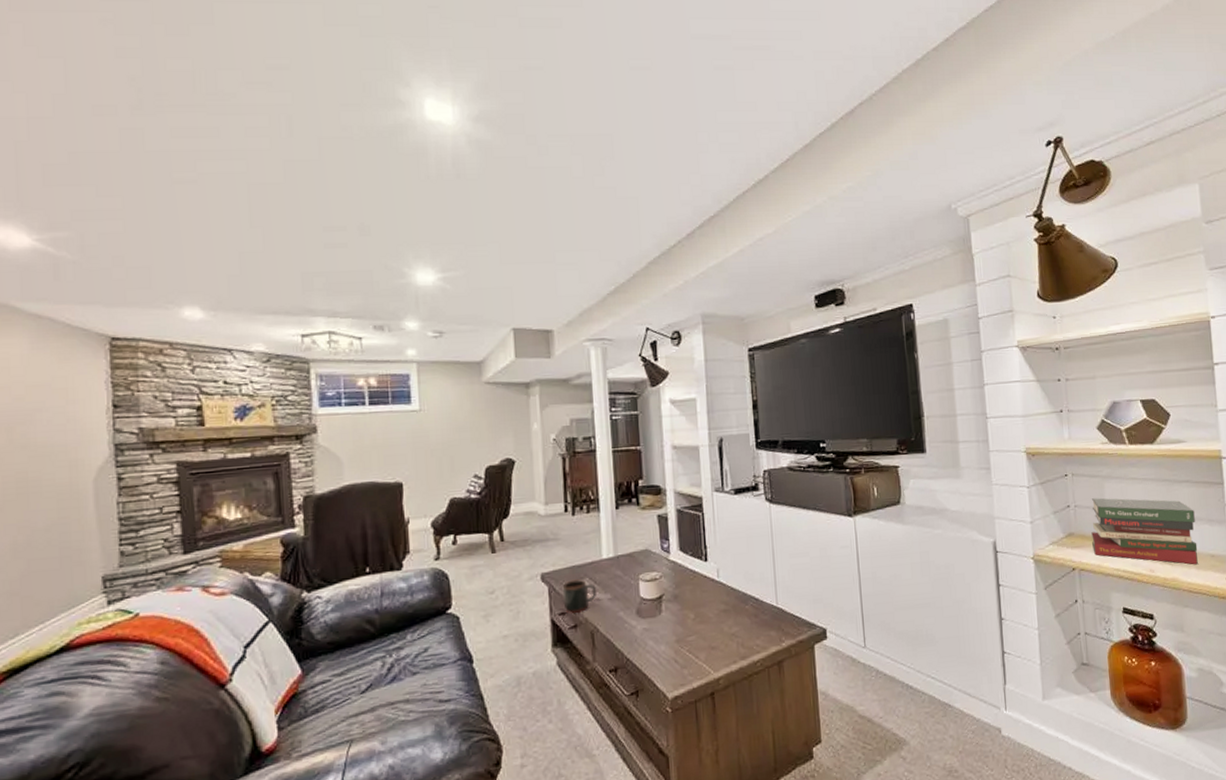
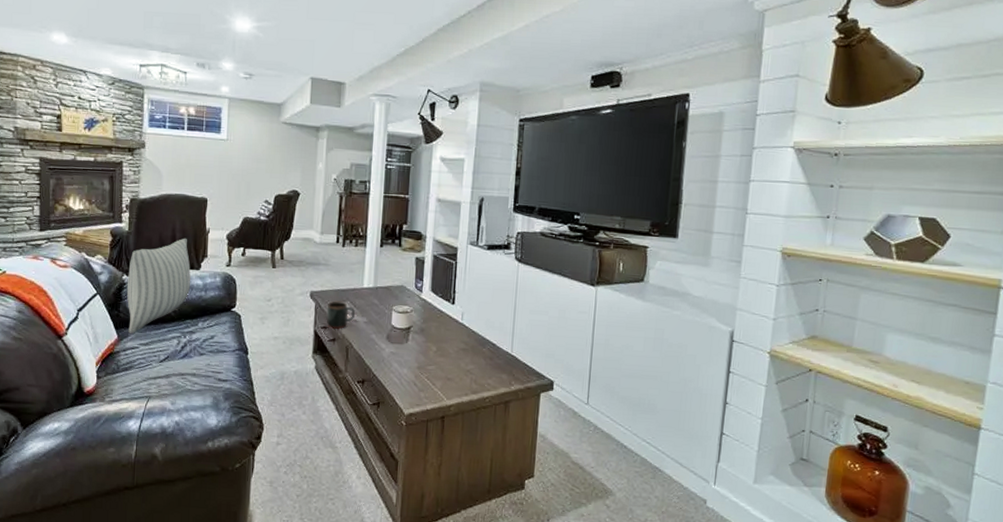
pillow: none [308,534,391,664] -> present [126,238,191,334]
books: present [1091,498,1198,565] -> none [835,306,956,389]

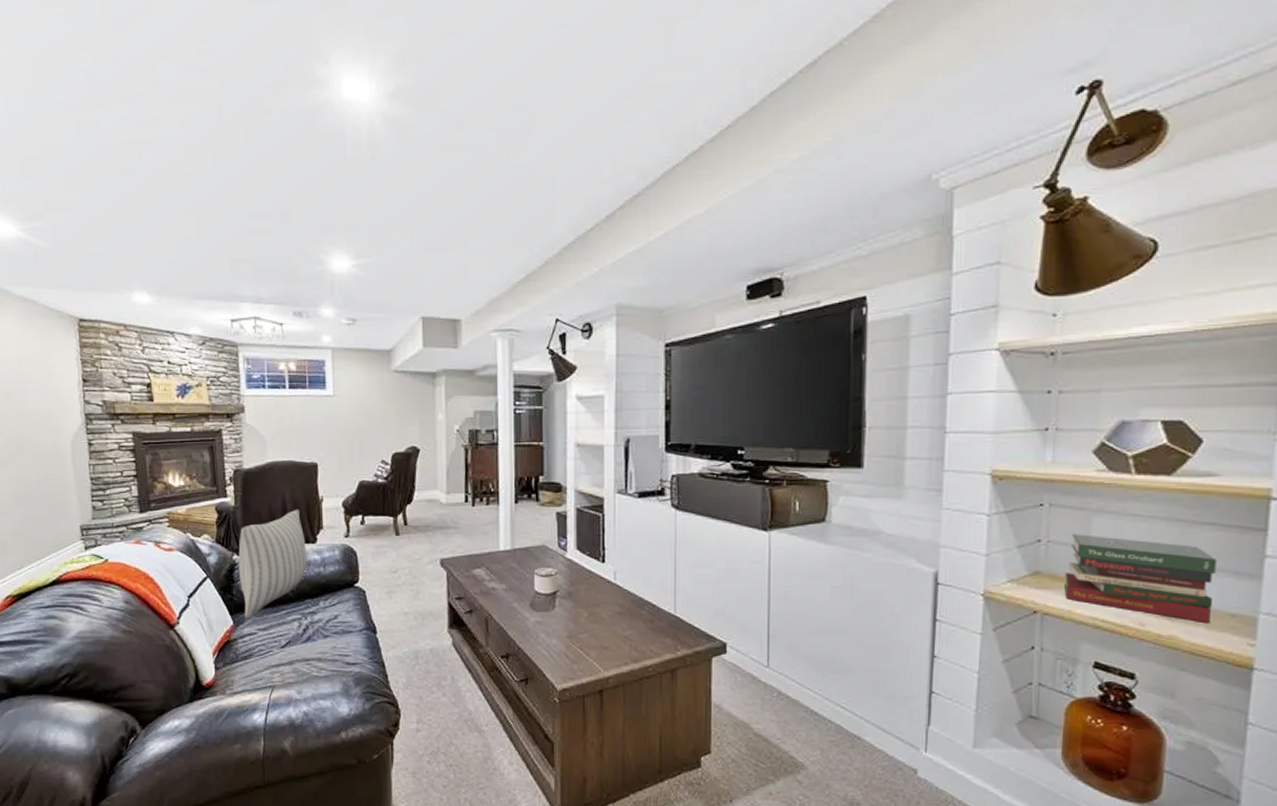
mug: present [326,301,355,329] -> none [460,567,492,599]
books: none [835,306,956,389] -> present [1064,534,1217,624]

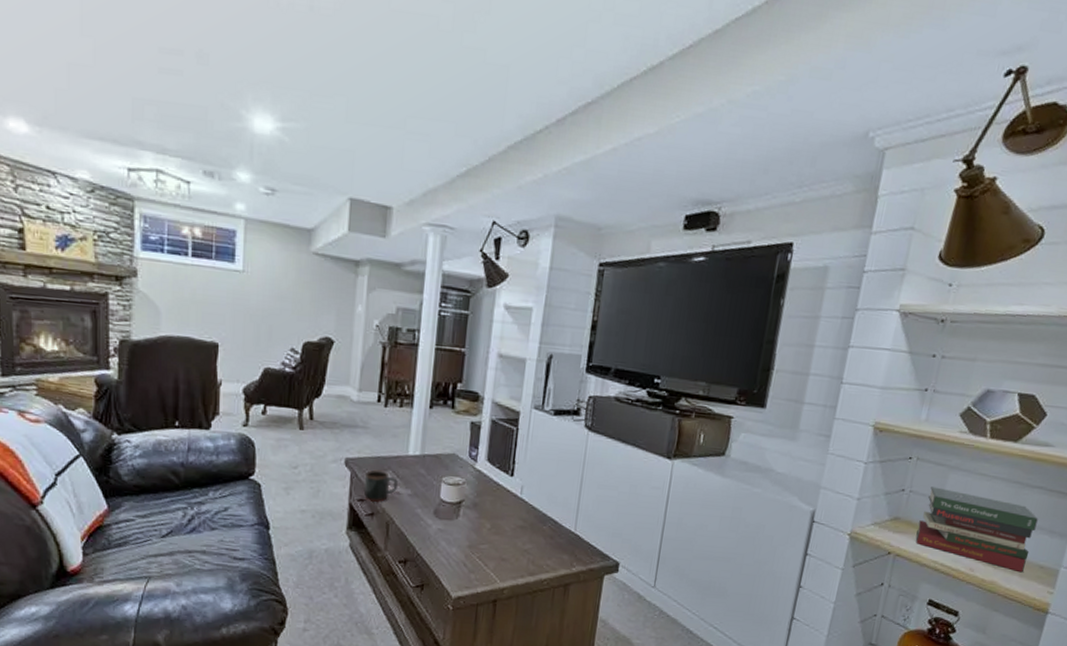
pillow: present [238,509,307,618] -> none [117,390,198,504]
mug: none [460,567,492,599] -> present [363,470,398,502]

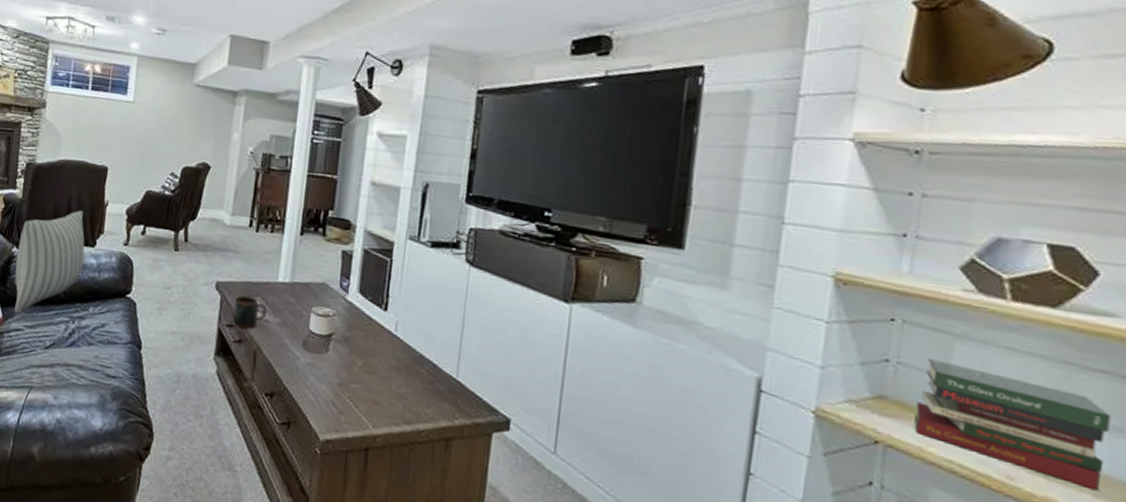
pillow: none [117,390,198,504] -> present [14,210,85,314]

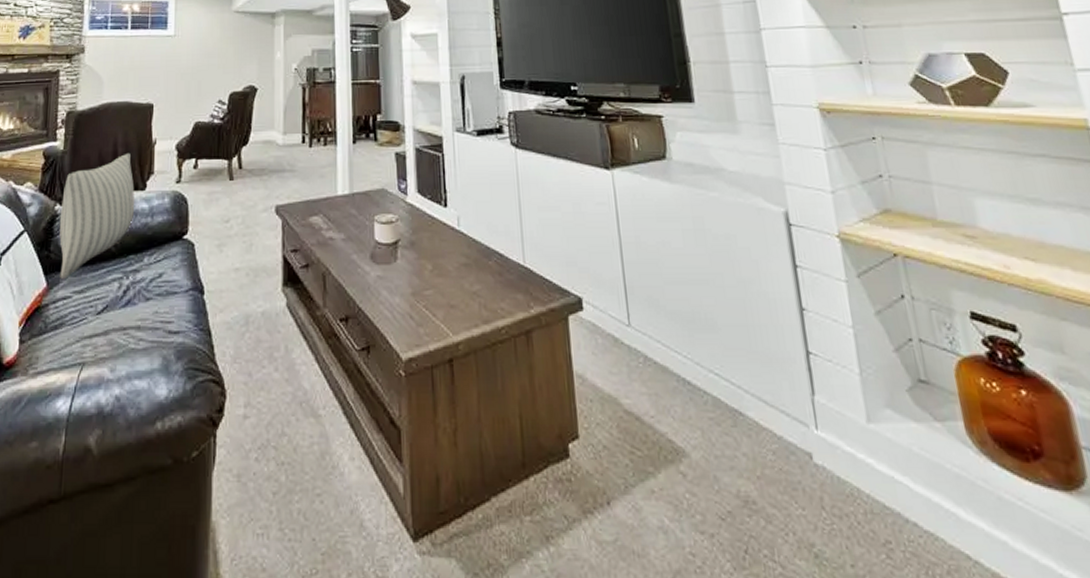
mug: present [232,295,267,329] -> none [296,215,330,251]
books: present [914,359,1111,491] -> none [912,168,1074,265]

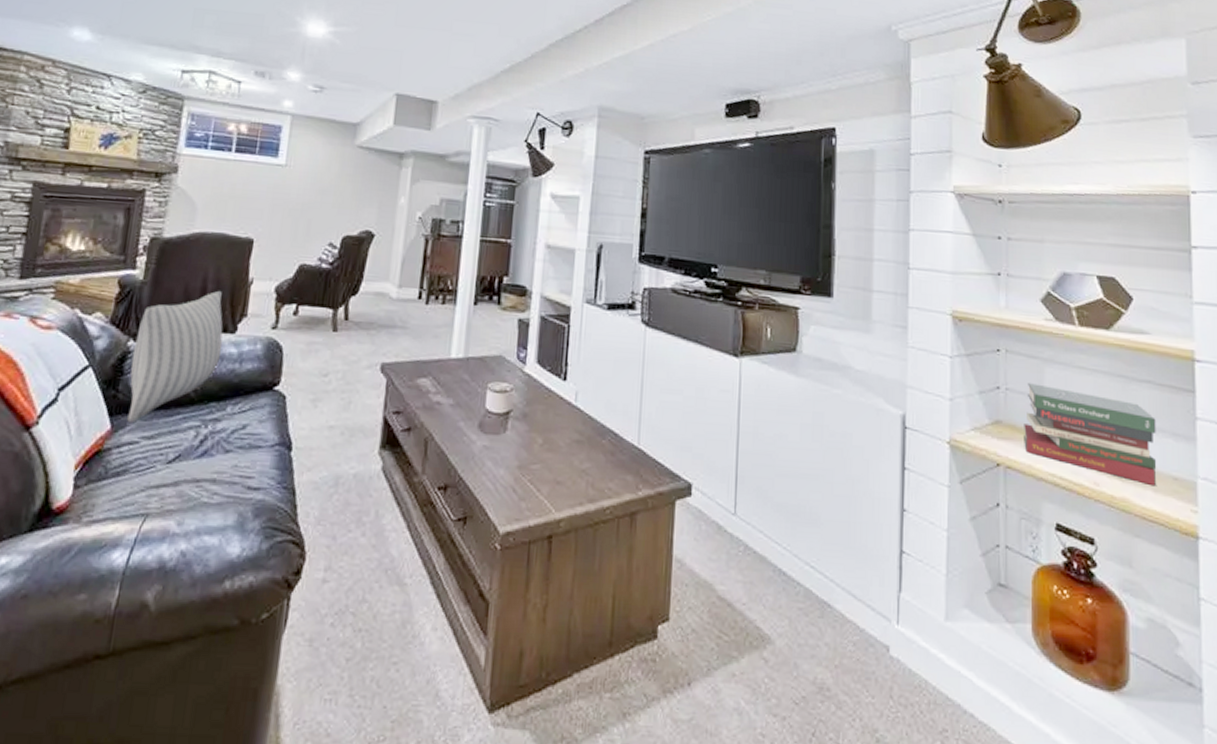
books: none [912,168,1074,265] -> present [1024,383,1157,487]

